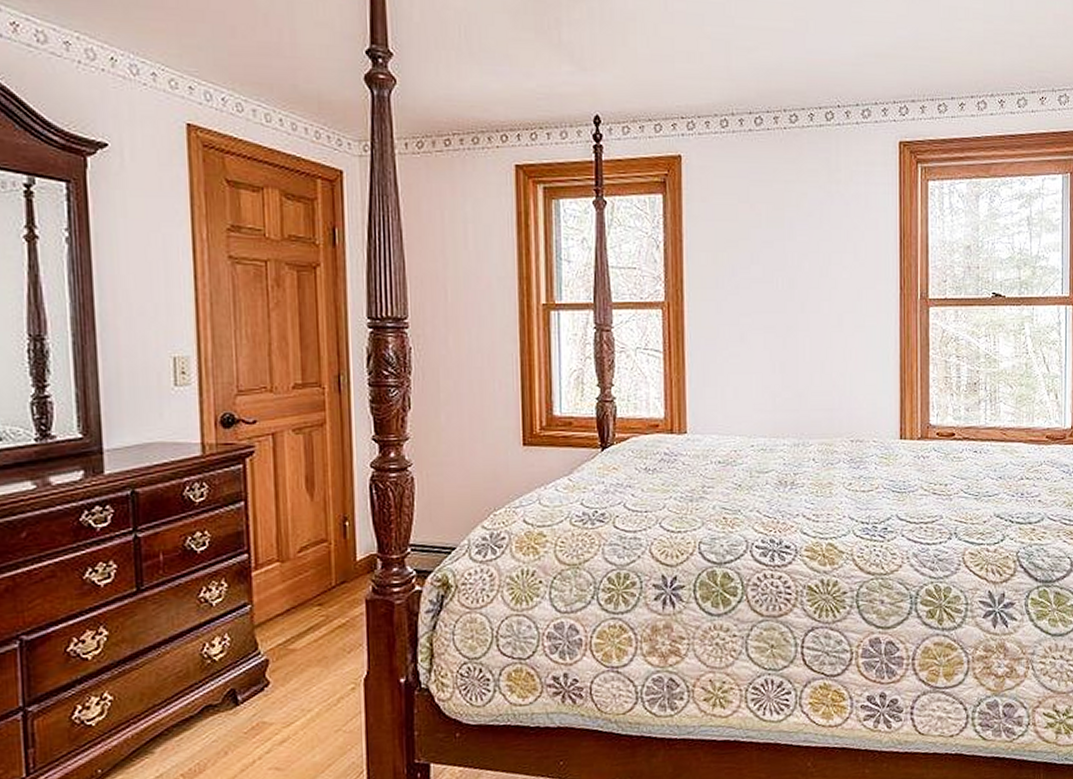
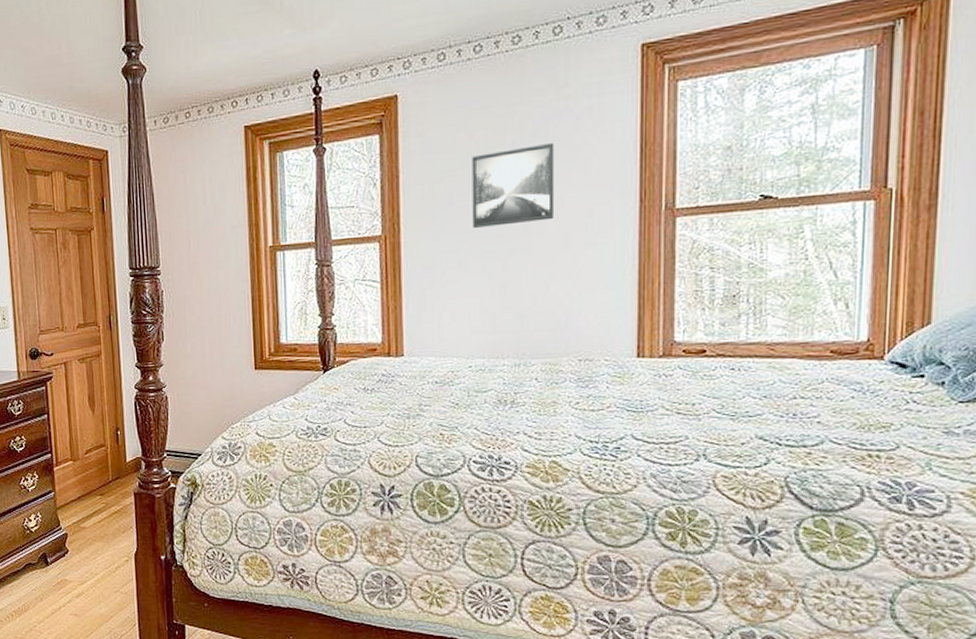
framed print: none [753,223,829,302] -> present [471,142,555,228]

